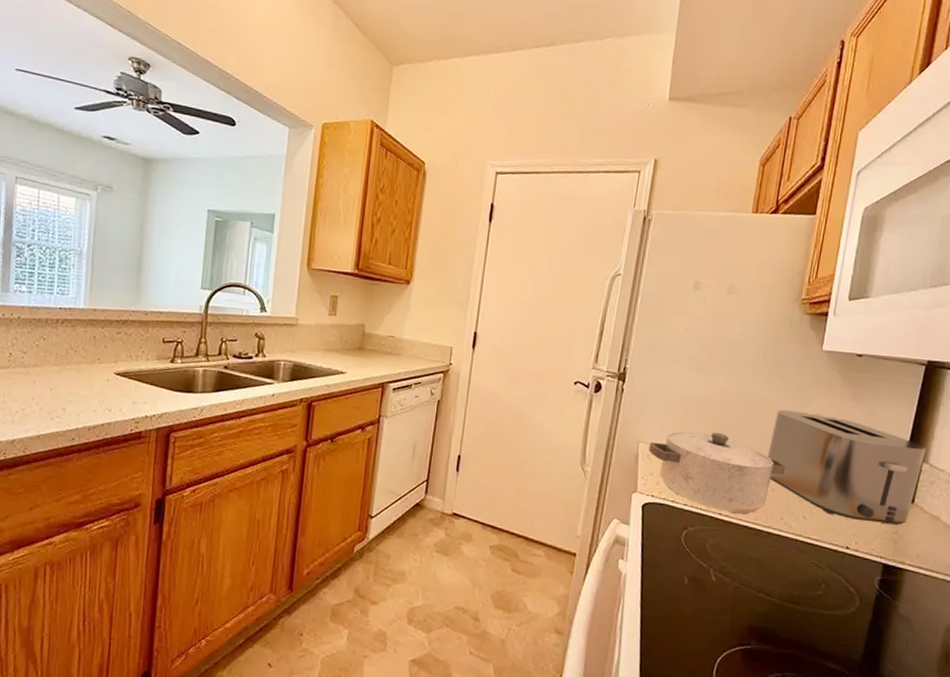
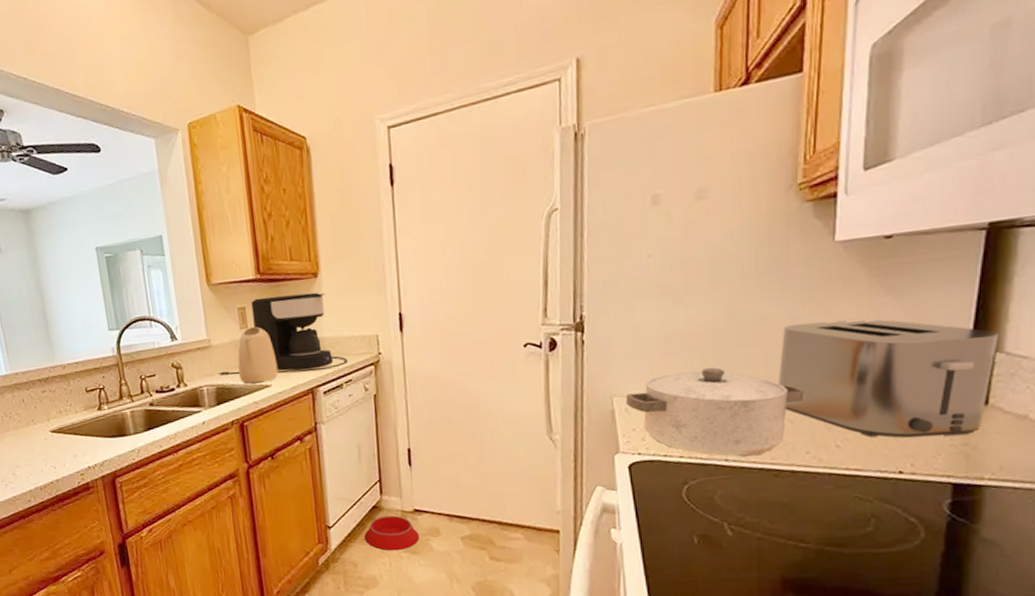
coffee maker: none [297,290,421,369] -> present [217,292,348,376]
kettle: none [317,316,357,369] -> present [237,327,279,384]
pet bowl: none [402,514,453,550] -> present [364,515,420,551]

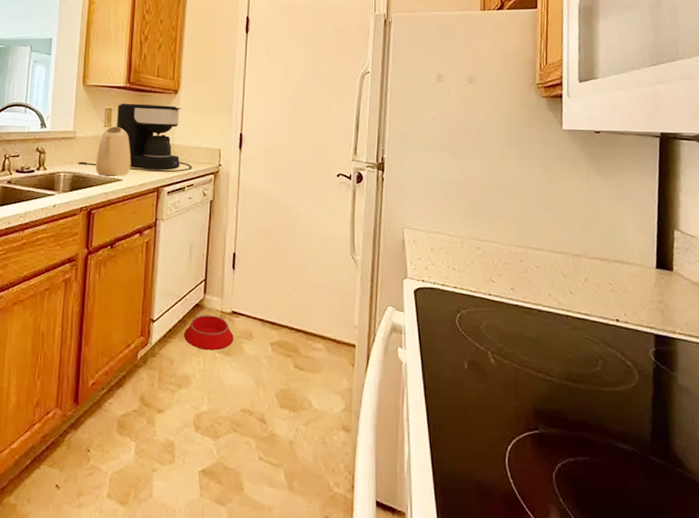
cooking pot: present [625,367,805,457] -> none [414,214,546,293]
toaster: present [778,319,998,439] -> none [527,188,675,293]

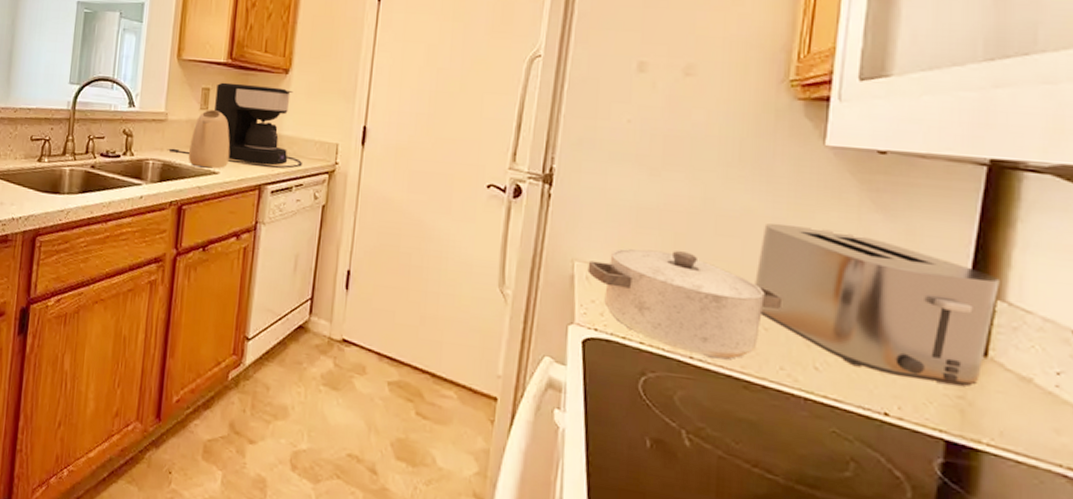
pet bowl: present [184,315,234,351] -> none [283,339,343,382]
cooking pot: none [414,214,546,293] -> present [587,248,783,359]
toaster: none [527,188,675,293] -> present [755,223,1000,386]

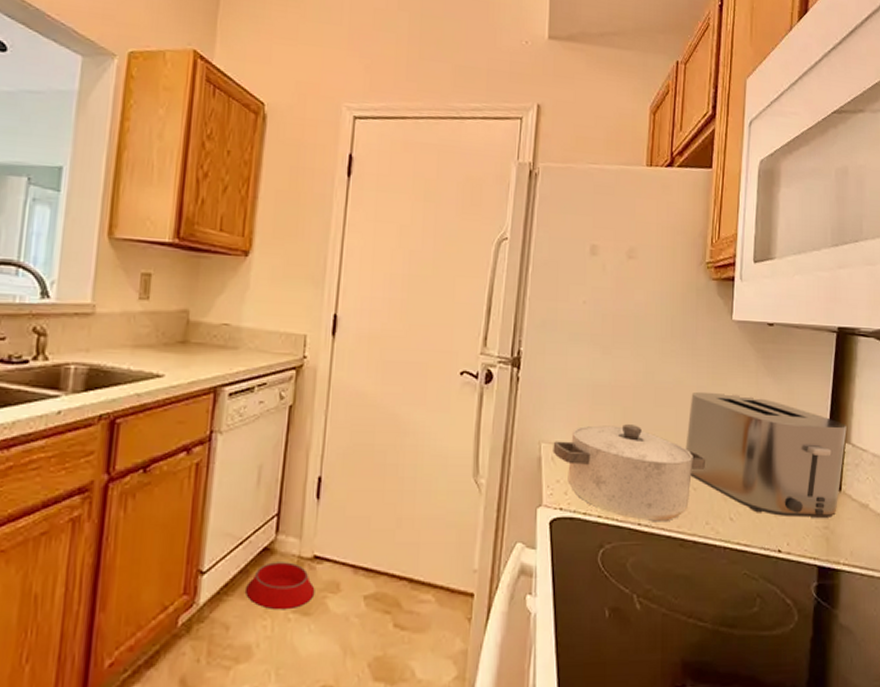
coffee maker: present [167,82,302,169] -> none [95,266,265,367]
kettle: present [188,110,231,169] -> none [123,300,178,371]
pet bowl: none [283,339,343,382] -> present [246,562,315,610]

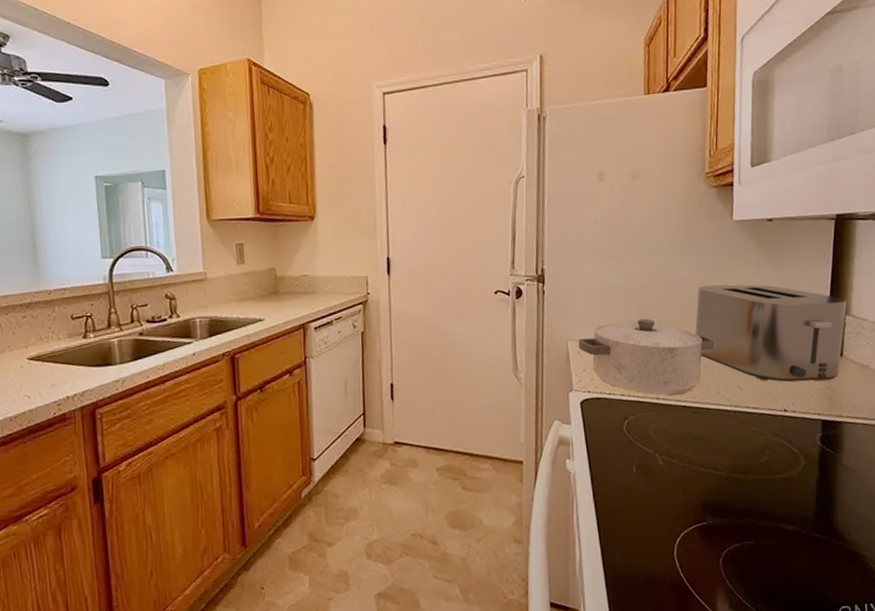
pet bowl: present [246,562,315,610] -> none [347,447,399,482]

